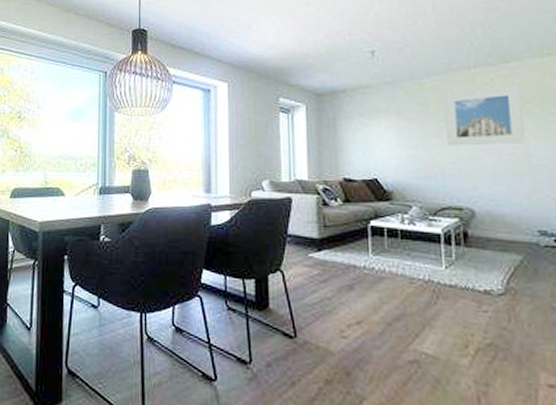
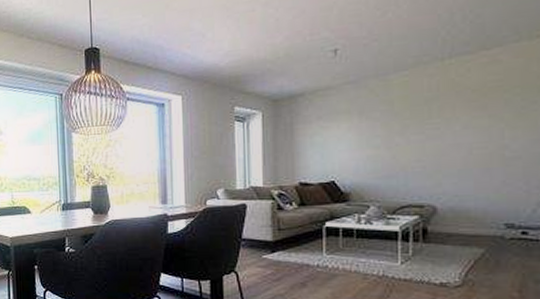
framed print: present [443,86,526,146] -> none [411,74,502,144]

